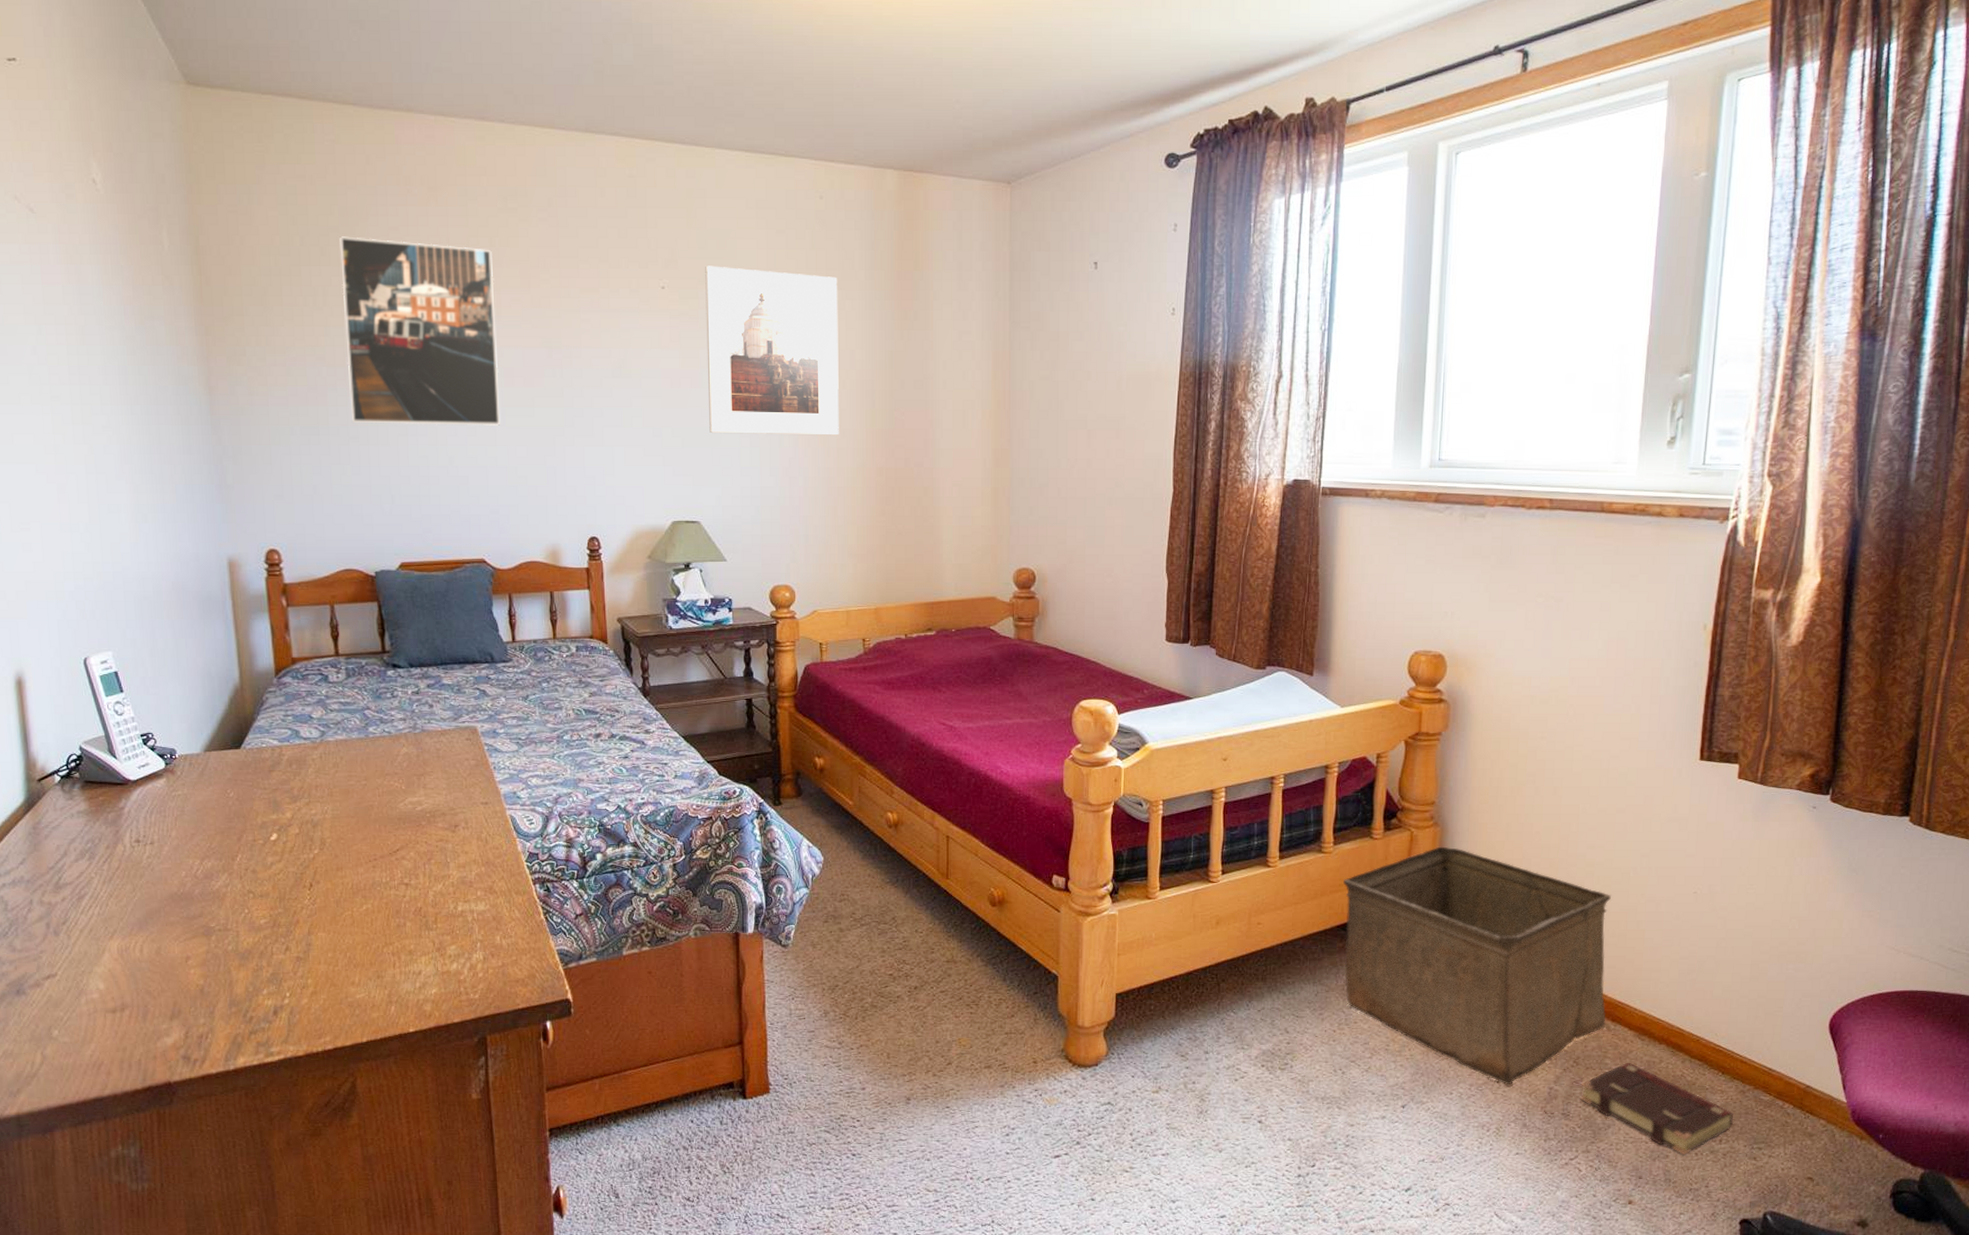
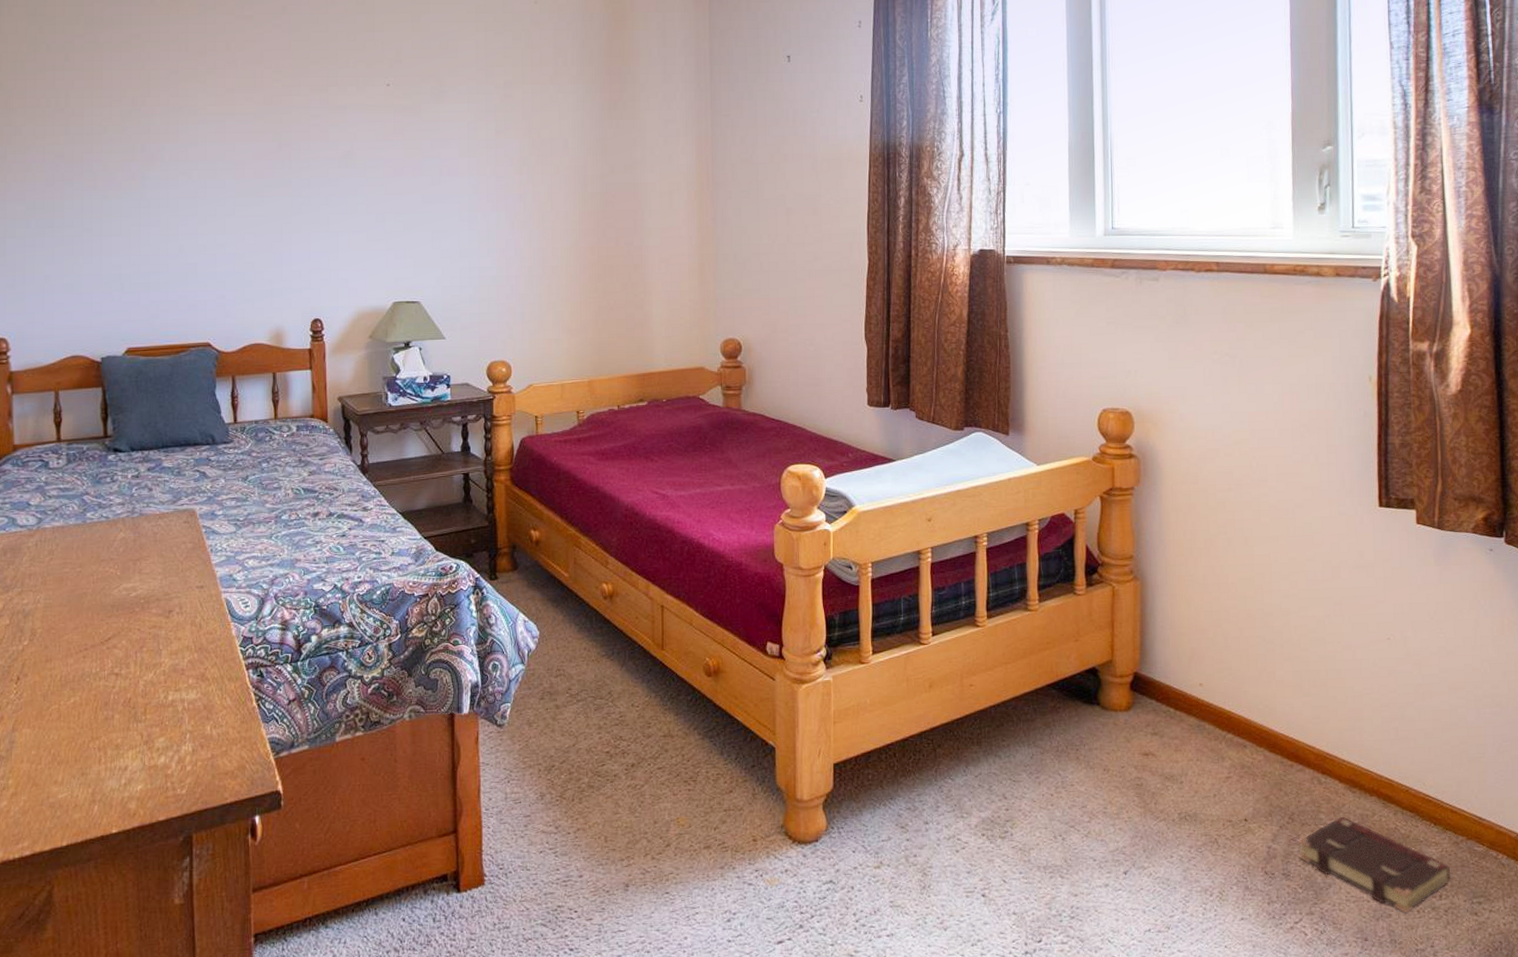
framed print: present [339,236,501,426] -> none [84,43,230,216]
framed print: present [705,266,839,436] -> none [428,64,553,218]
storage bin: present [1343,846,1611,1085] -> none [1051,600,1317,846]

